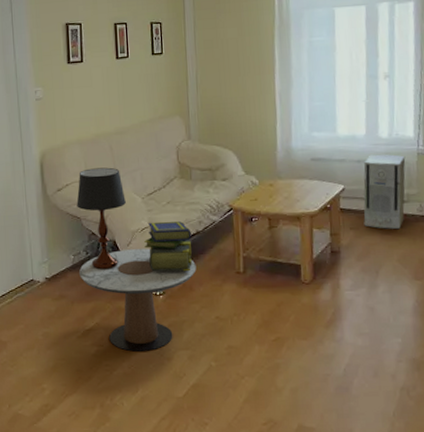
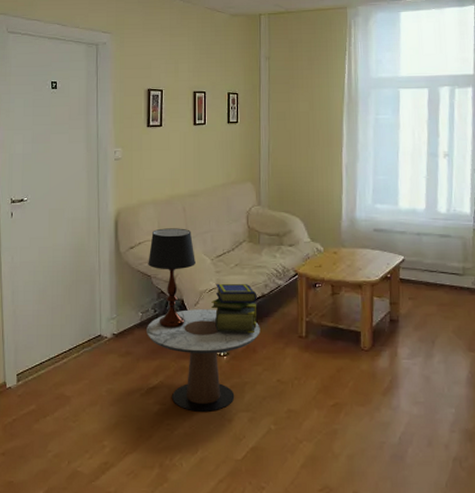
air purifier: present [363,154,406,229] -> none [421,228,462,301]

